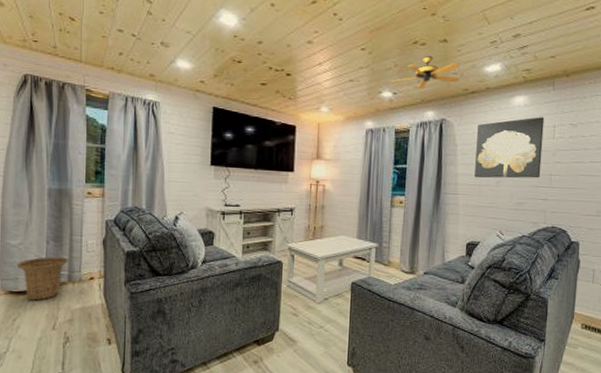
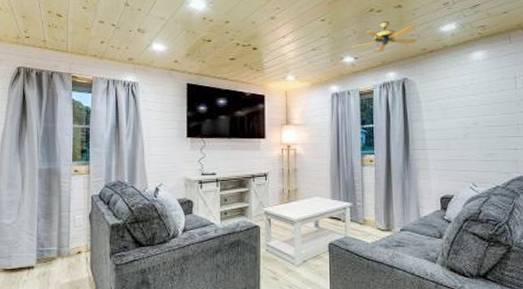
basket: present [16,257,68,301] -> none [10,233,57,277]
wall art: present [474,117,545,179] -> none [439,69,507,133]

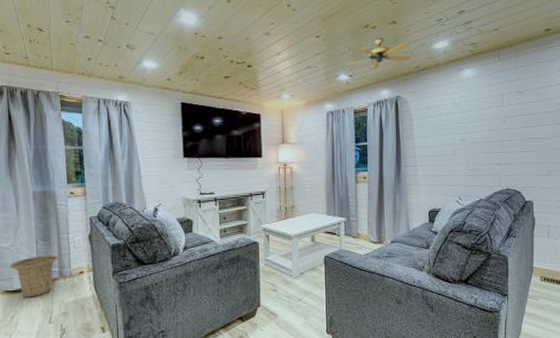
basket: none [10,233,57,277] -> present [9,255,58,298]

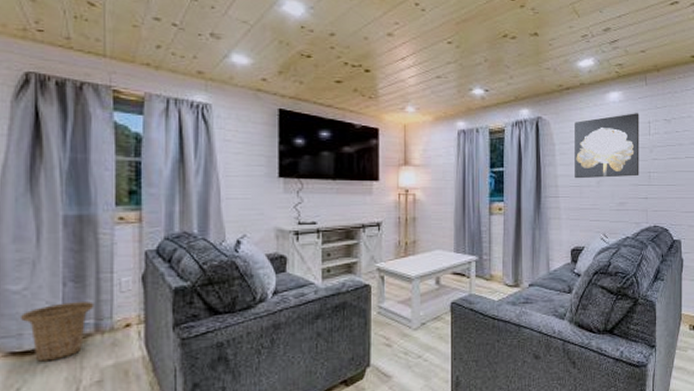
ceiling fan: present [347,38,410,70] -> none [482,50,553,86]
wall art: none [431,87,493,149] -> present [575,113,639,179]

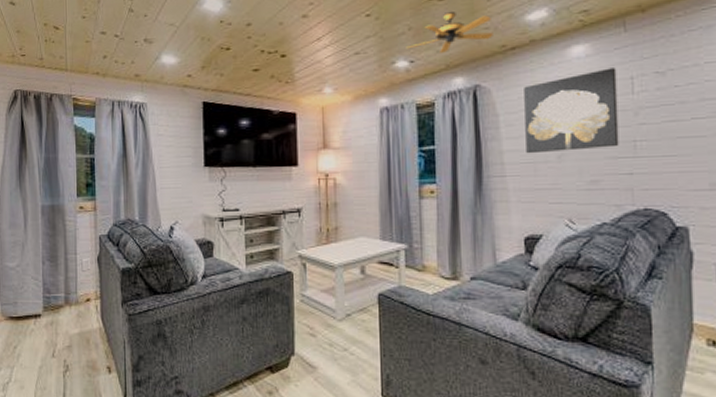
basket: present [19,302,94,362] -> none [15,278,64,326]
ceiling fan: none [482,50,553,86] -> present [406,12,493,53]

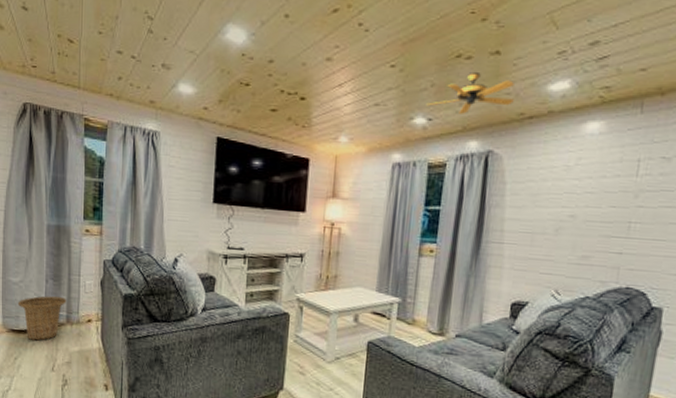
basket: none [15,278,64,326] -> present [17,296,67,341]
wall art: present [524,68,619,154] -> none [526,148,626,227]

